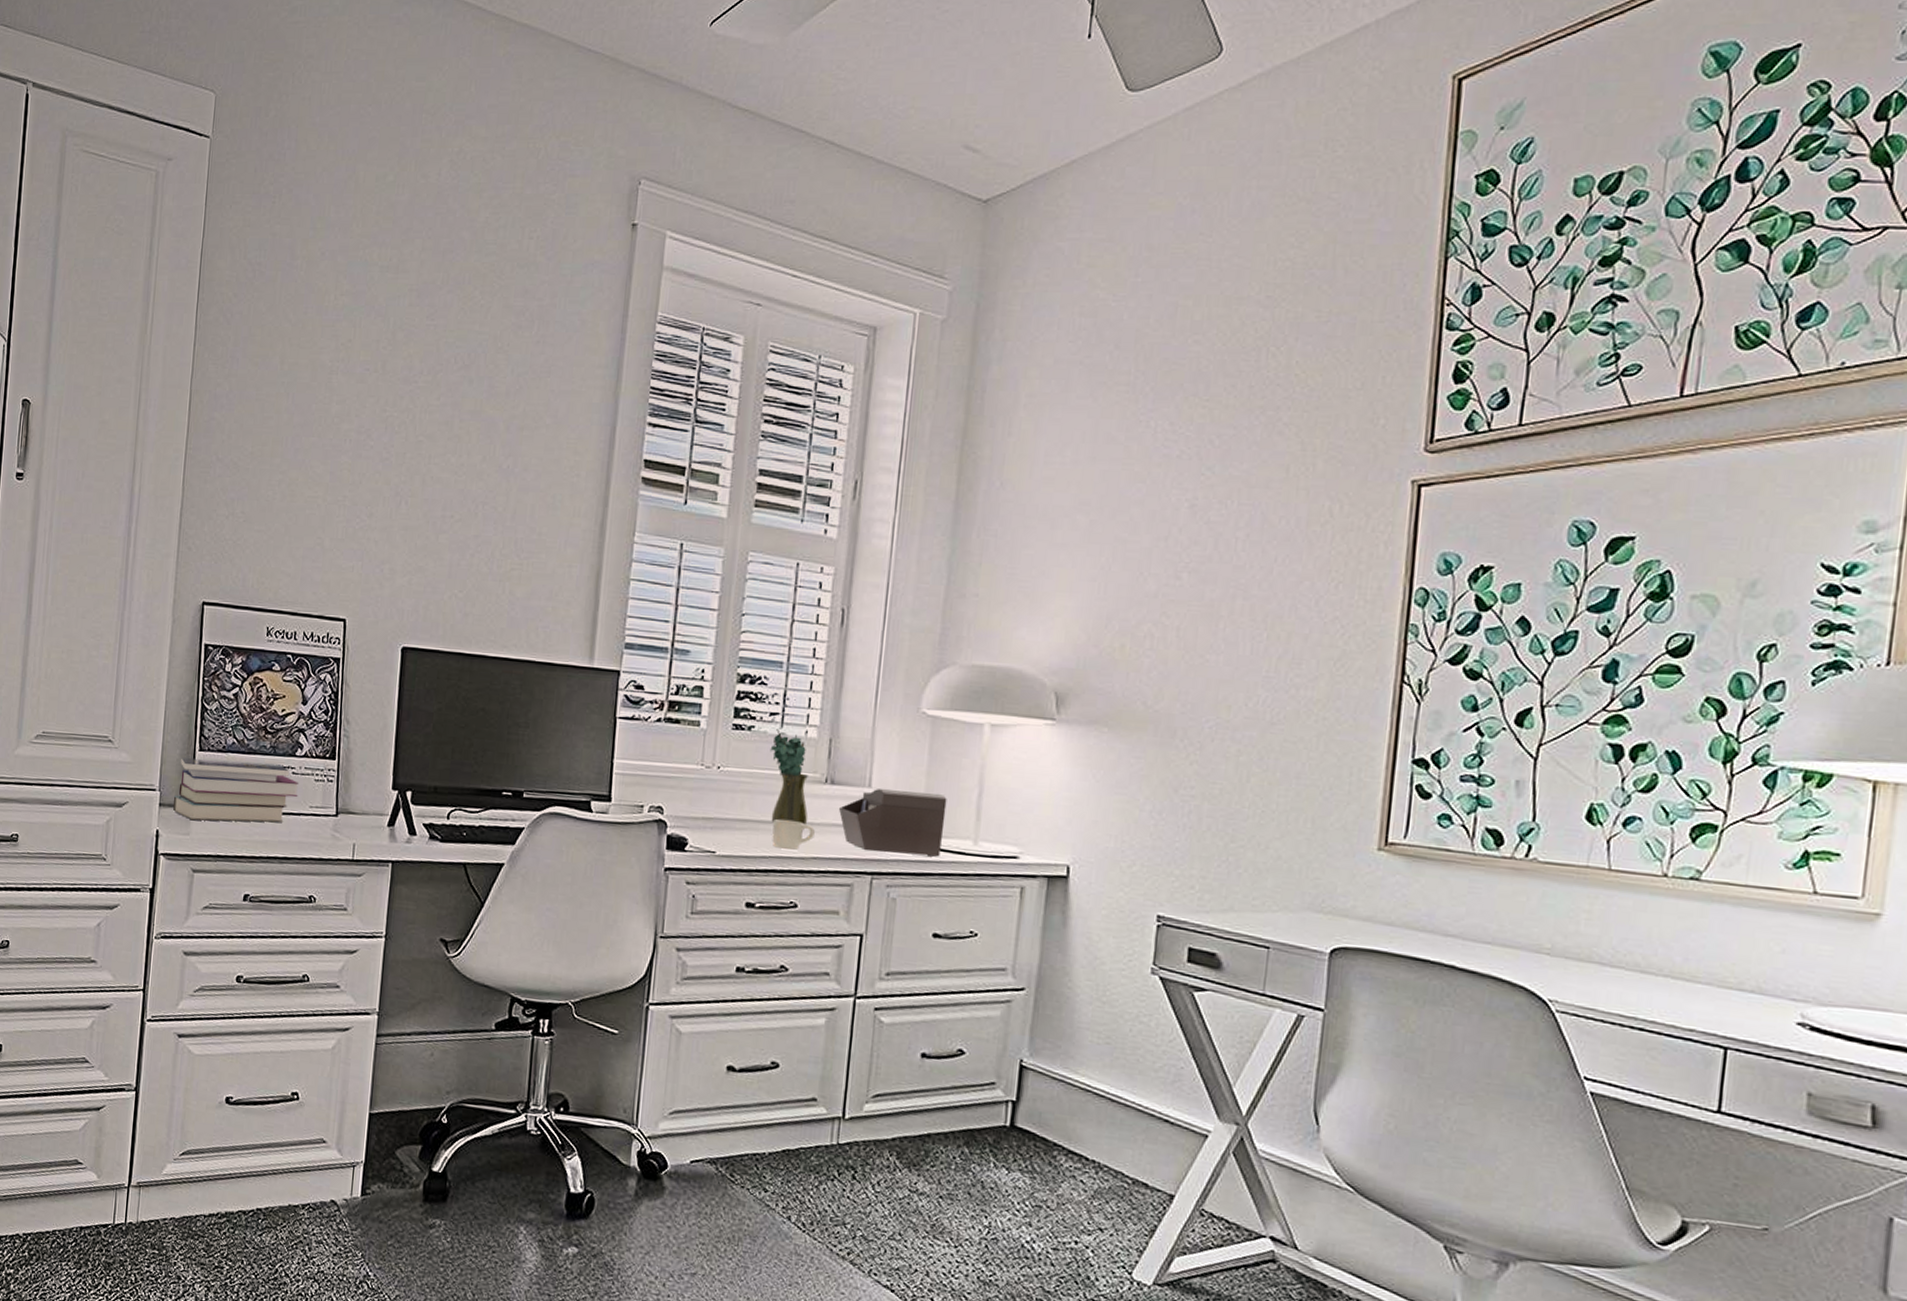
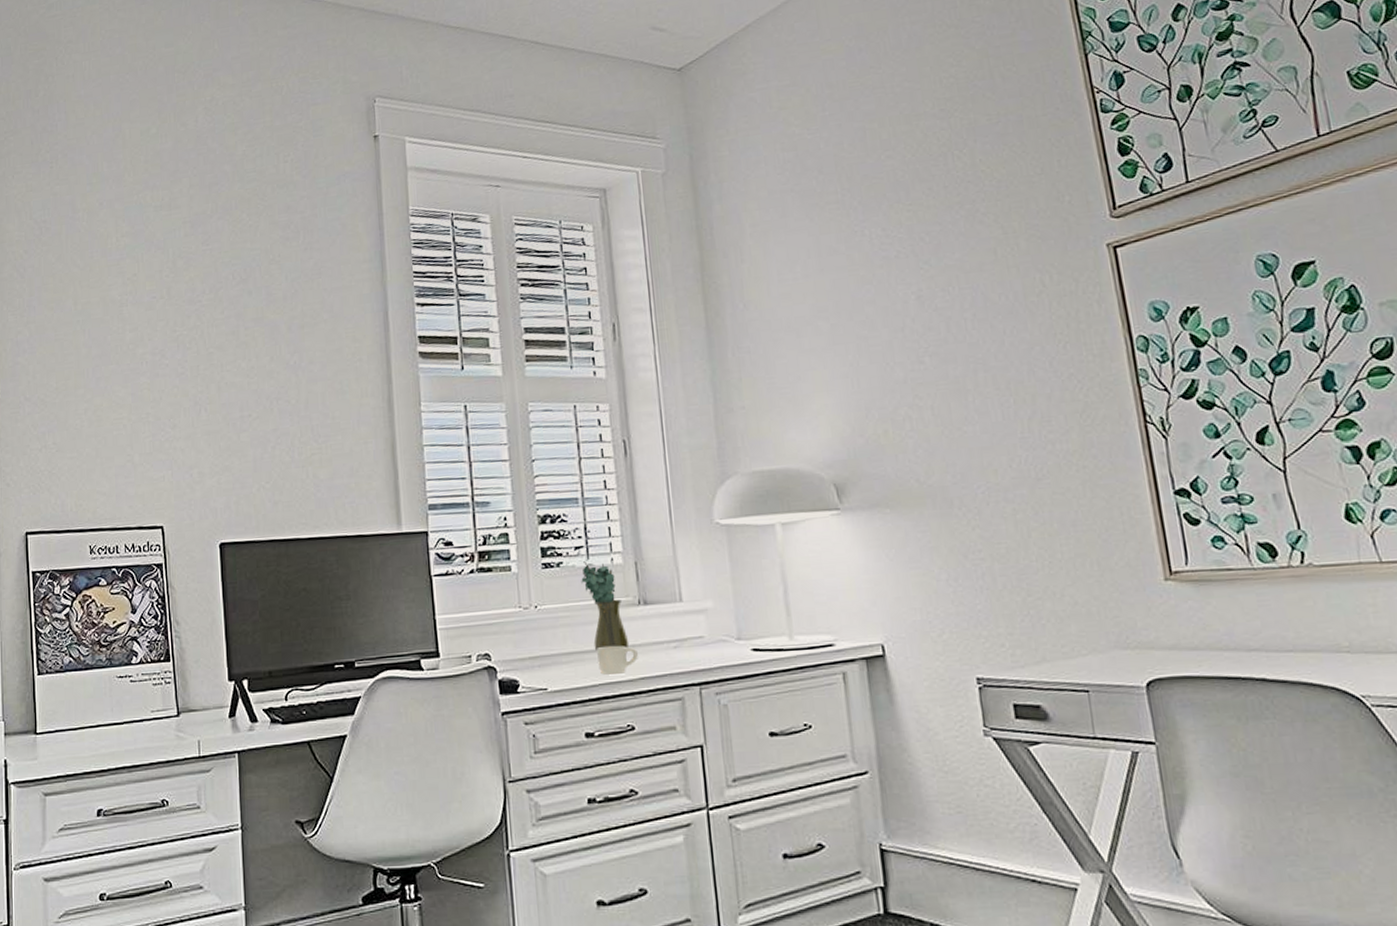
books: present [173,757,299,823] -> none [18,674,139,745]
sewing box: present [838,789,947,857] -> none [655,597,760,664]

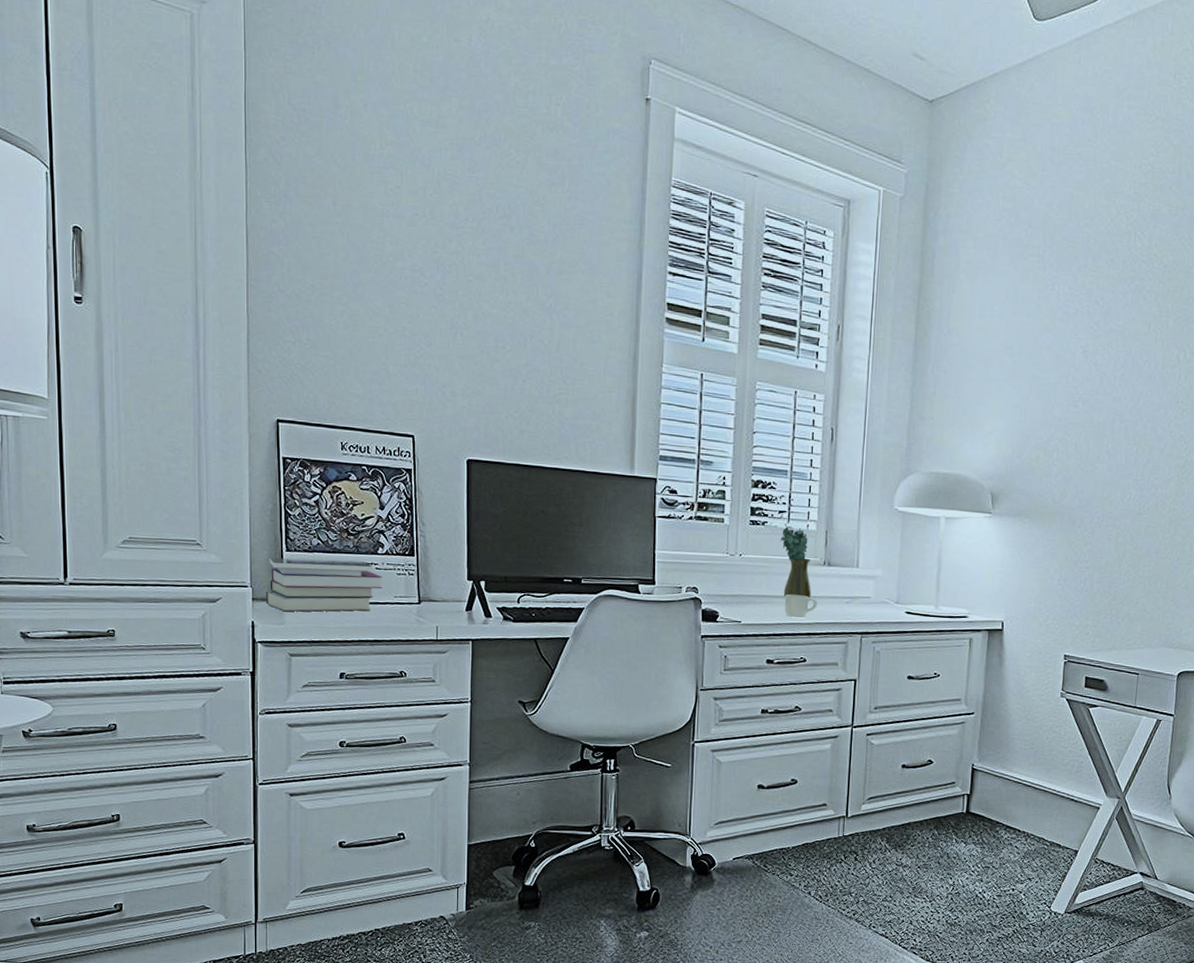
books: none [18,674,139,745] -> present [266,557,383,612]

